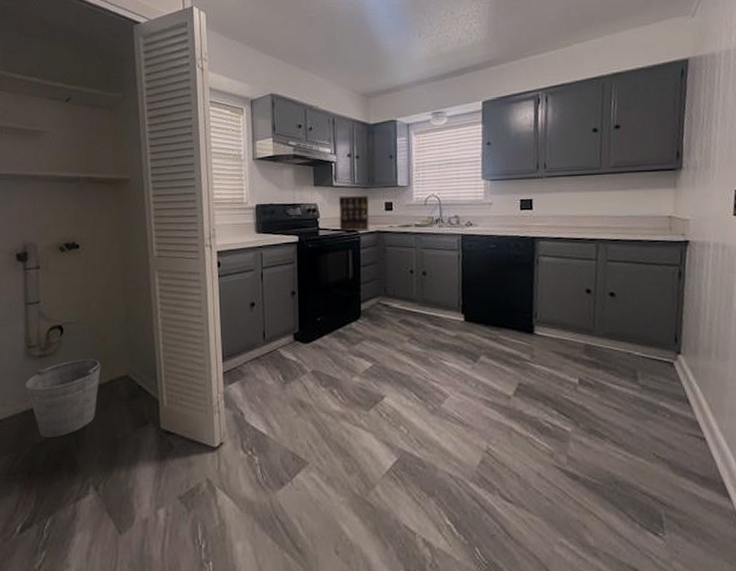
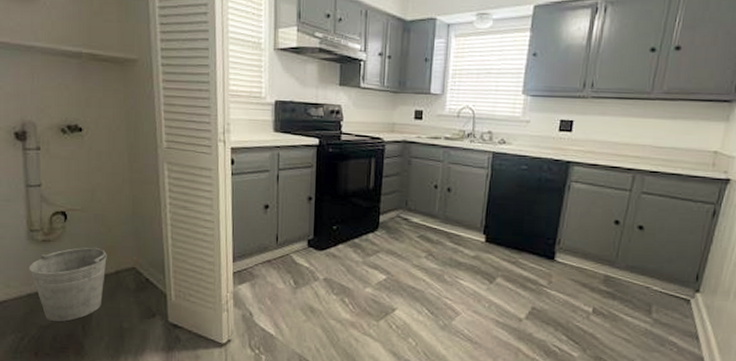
spice rack: present [338,195,369,231] -> none [363,99,397,140]

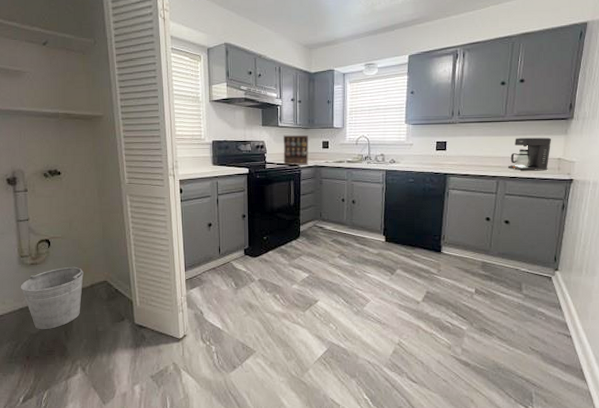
spice rack: none [363,99,397,140] -> present [283,135,309,166]
coffee maker: none [648,122,709,167] -> present [507,137,552,171]

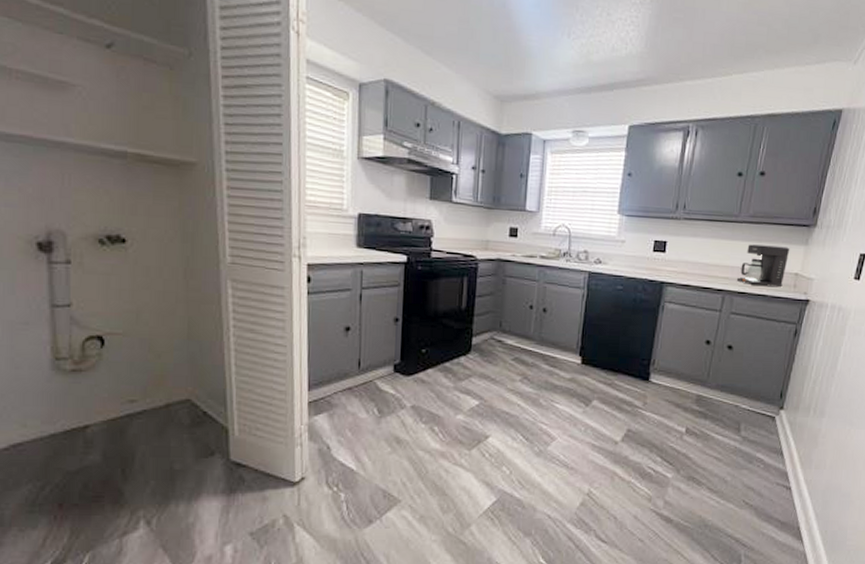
bucket: present [20,266,83,329] -> none [53,377,155,465]
spice rack: present [283,135,309,166] -> none [455,214,491,258]

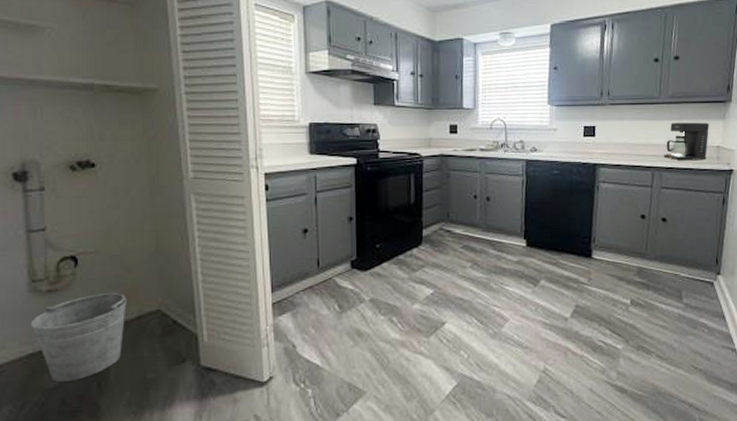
bucket: none [53,377,155,465] -> present [30,292,127,382]

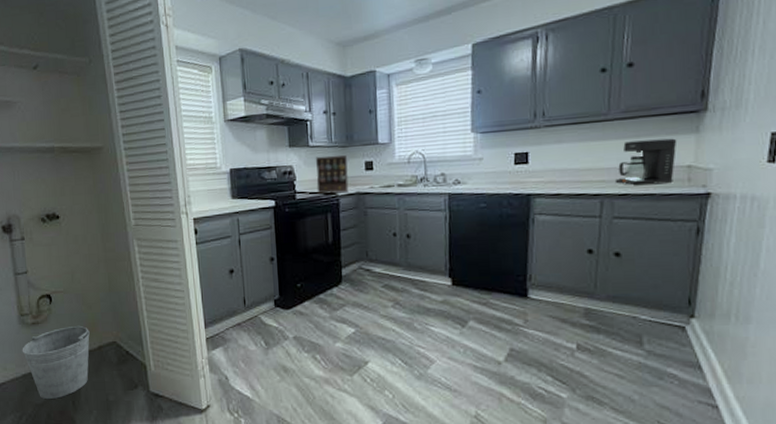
spice rack: none [400,116,433,154] -> present [315,155,349,194]

